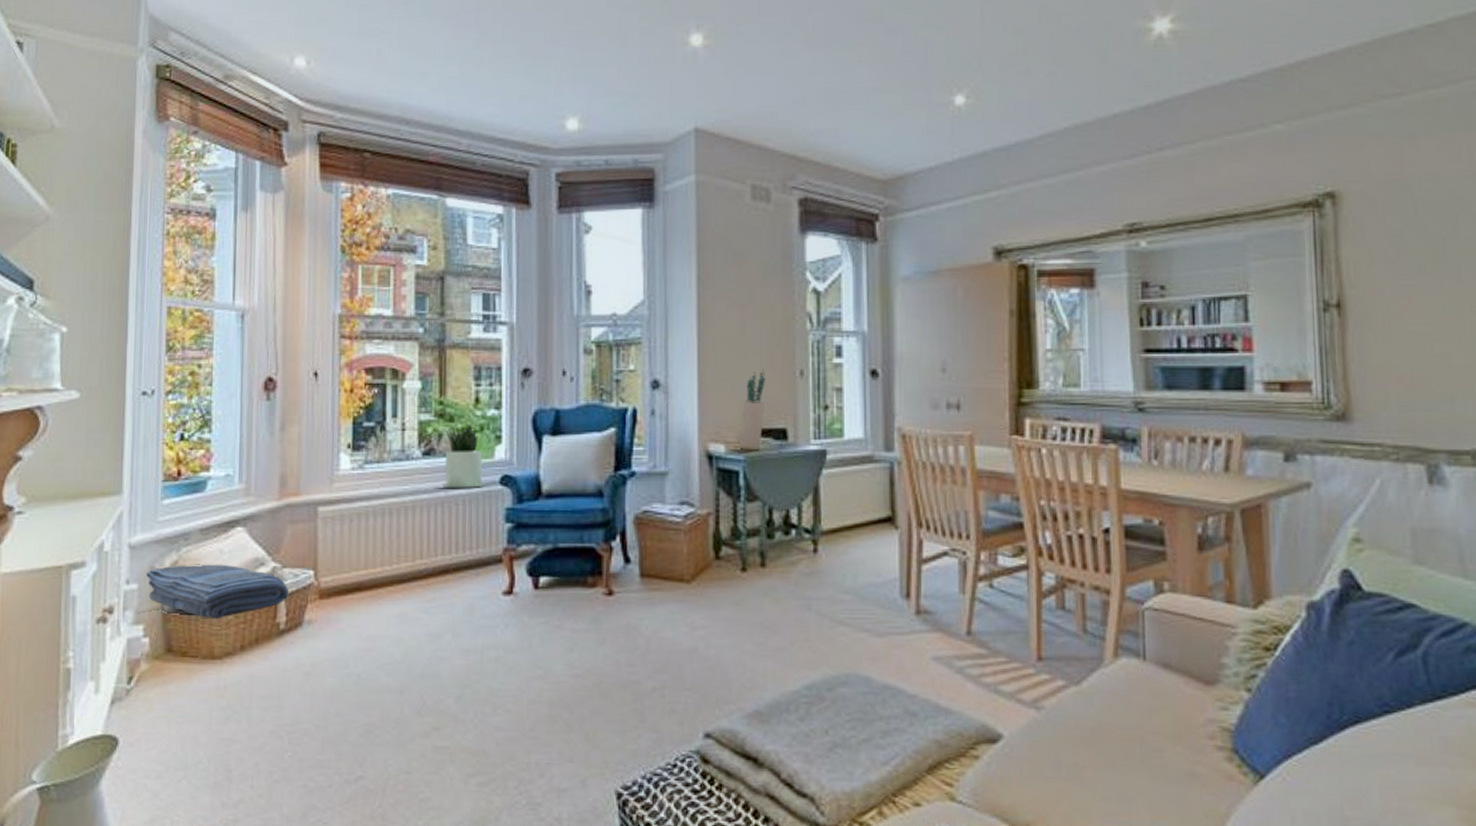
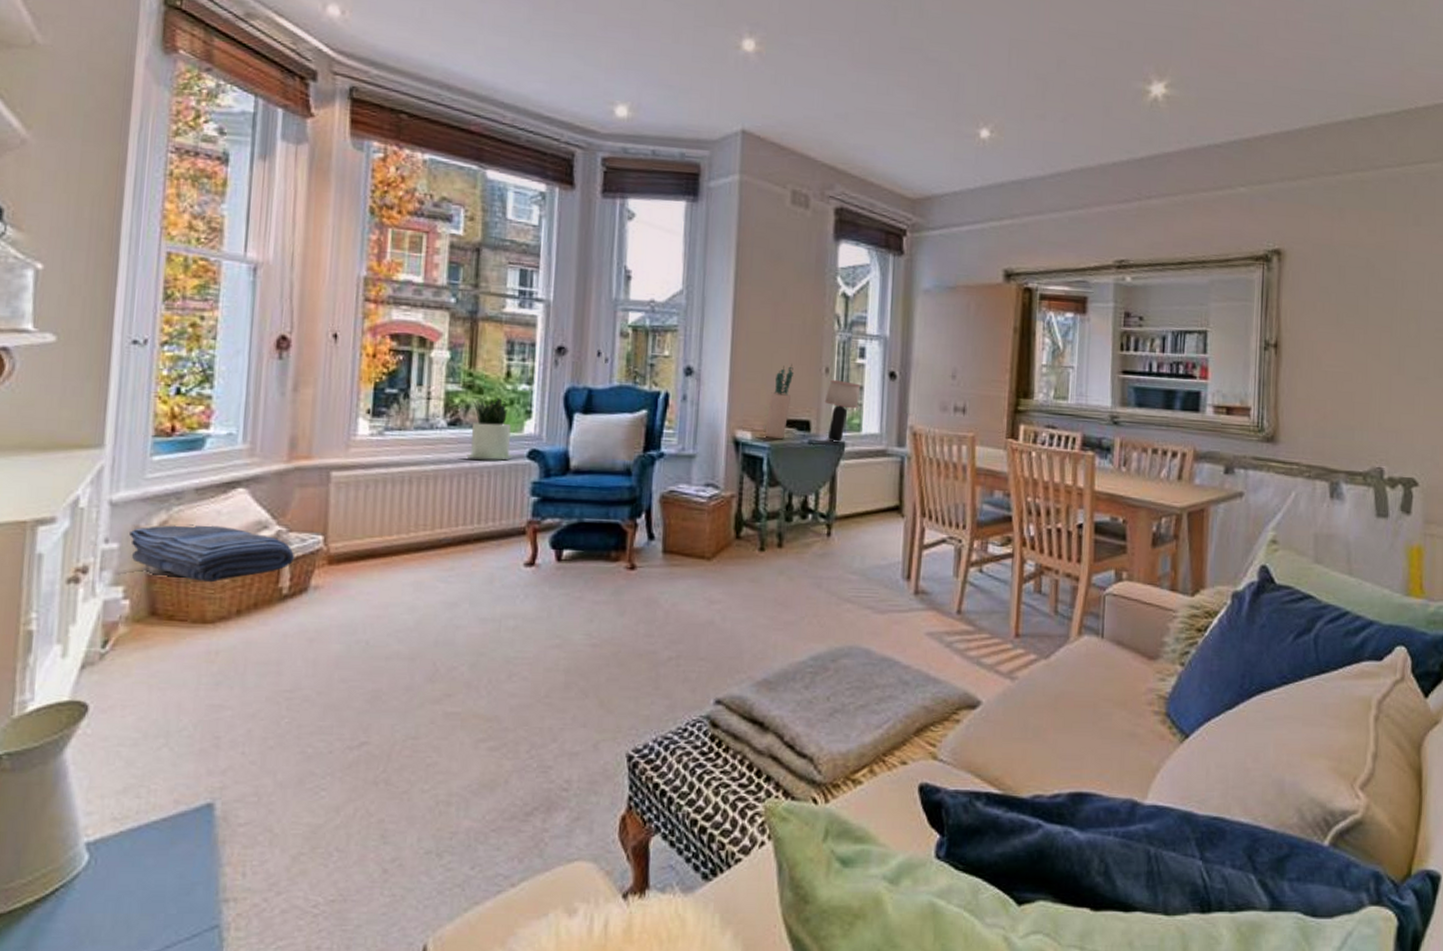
table lamp: none [800,382,840,449] -> present [824,379,861,442]

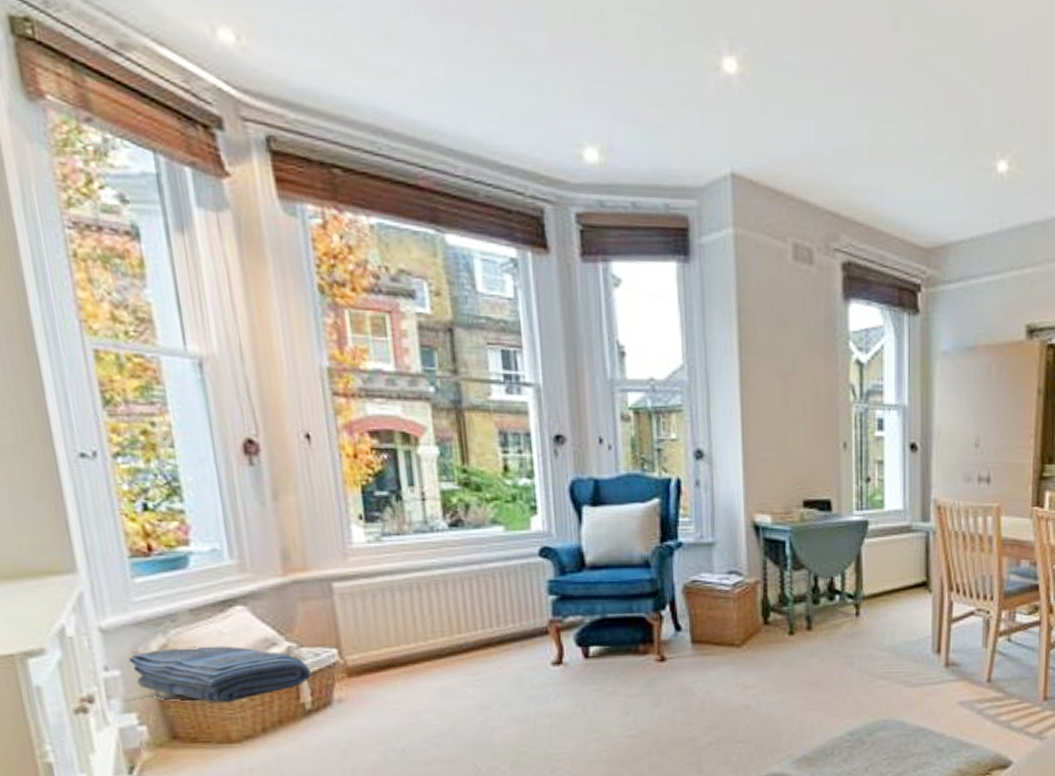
planter: present [466,397,513,461] -> none [472,493,524,562]
vase: present [765,363,794,440] -> none [785,440,811,522]
table lamp: present [824,379,861,442] -> none [844,455,881,520]

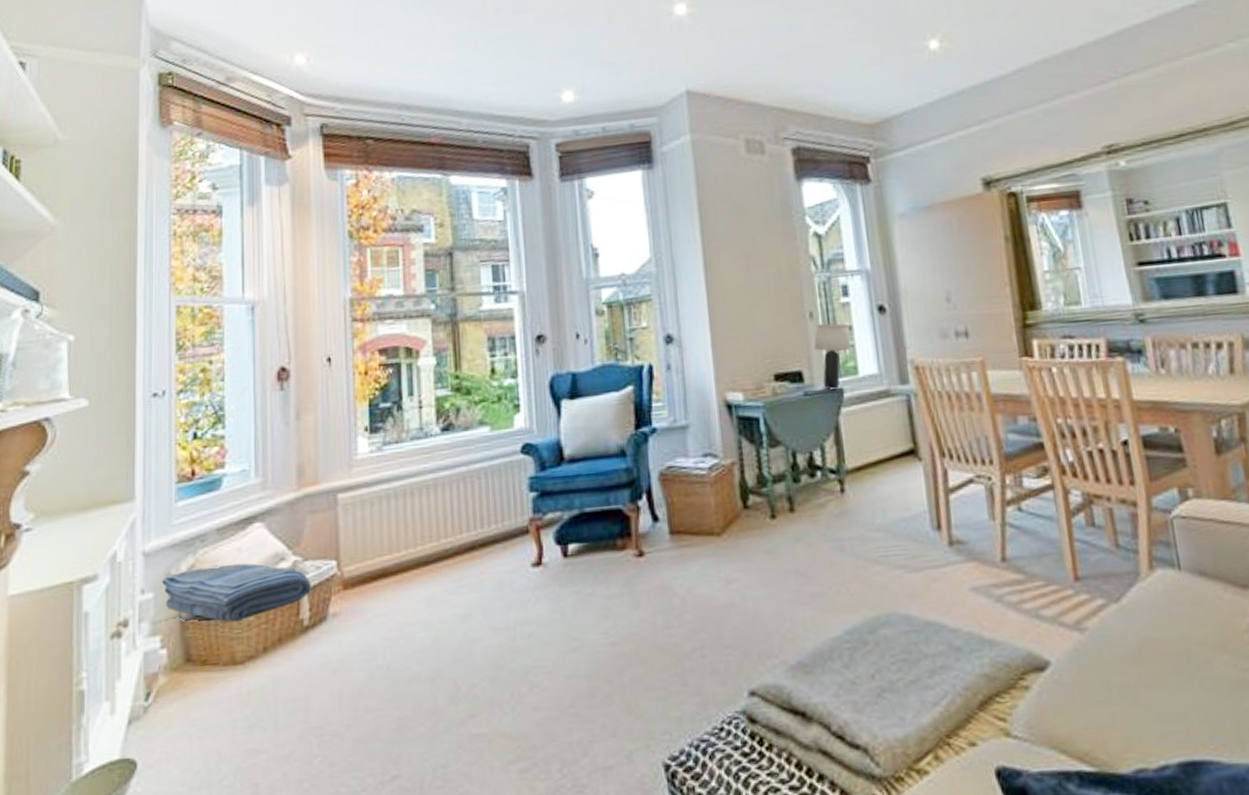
table lamp: none [844,455,881,520] -> present [813,323,851,390]

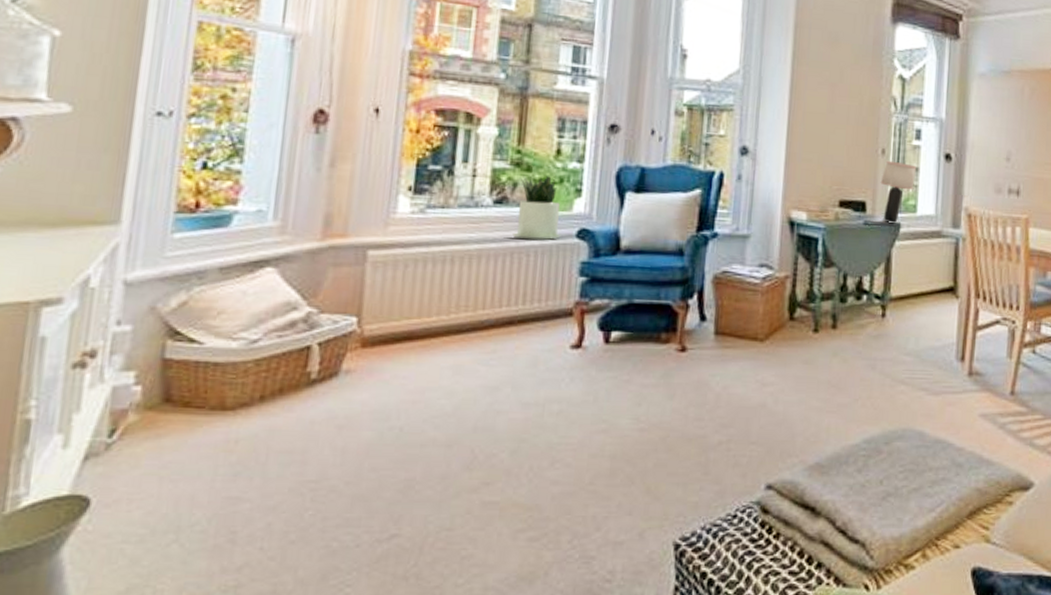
towel: present [162,563,312,623] -> none [144,305,326,367]
planter: none [462,395,507,463] -> present [512,174,561,240]

